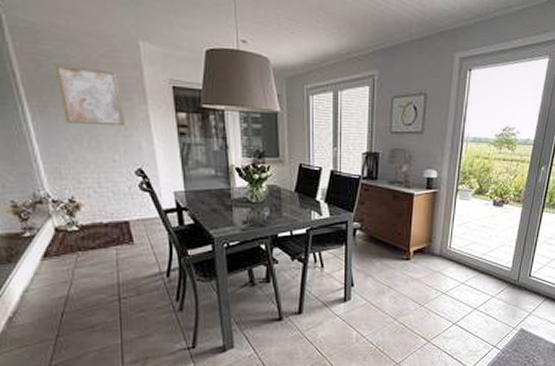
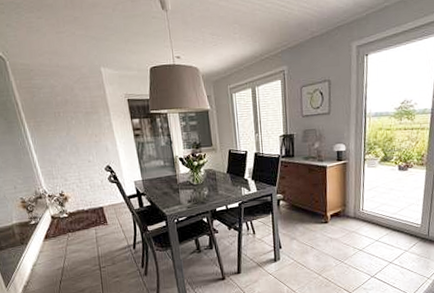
wall art: present [53,64,126,126] -> none [43,92,96,136]

